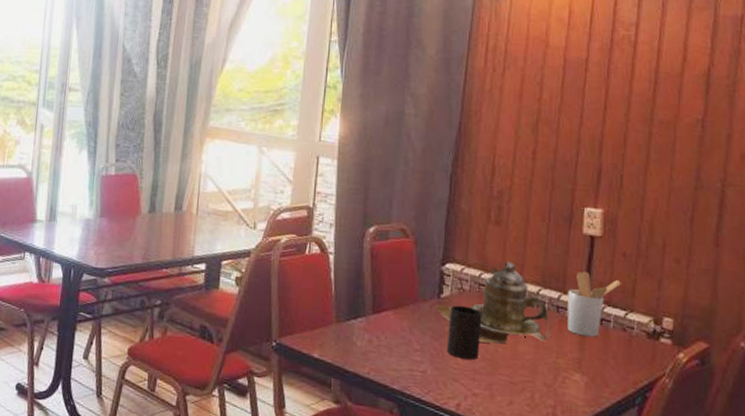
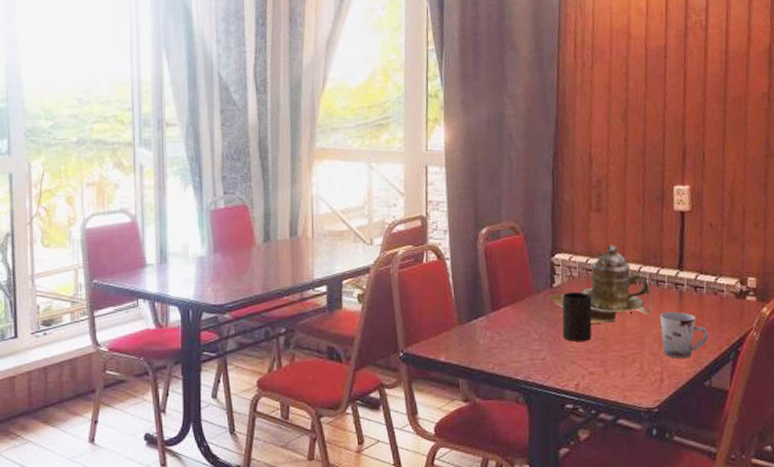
cup: none [557,341,612,396] -> present [660,311,708,359]
utensil holder: present [568,271,621,338] -> none [665,244,710,305]

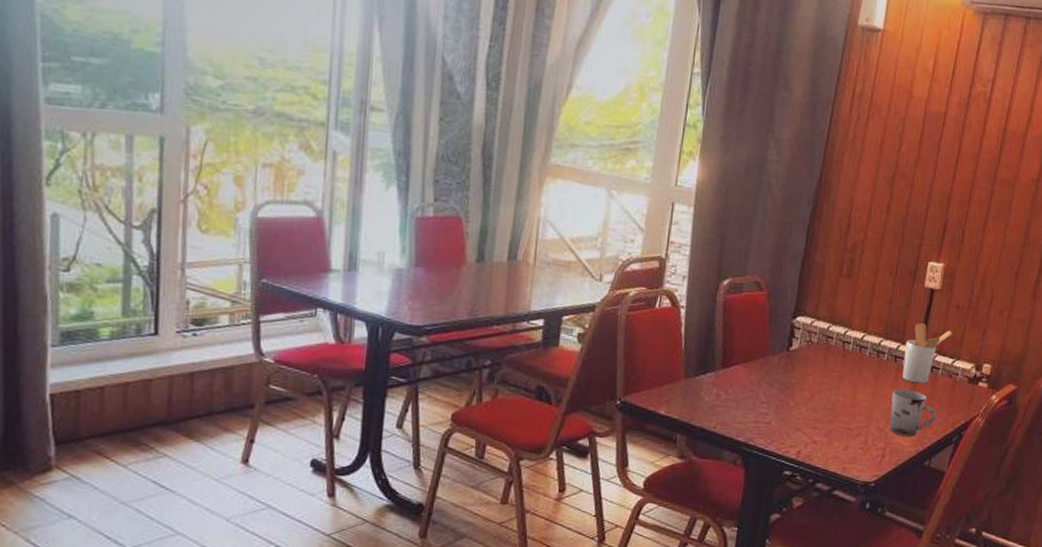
teapot: present [549,245,654,323] -> none [784,314,888,393]
cup: present [562,292,592,342] -> none [791,357,827,410]
utensil holder: none [665,244,710,305] -> present [902,322,952,384]

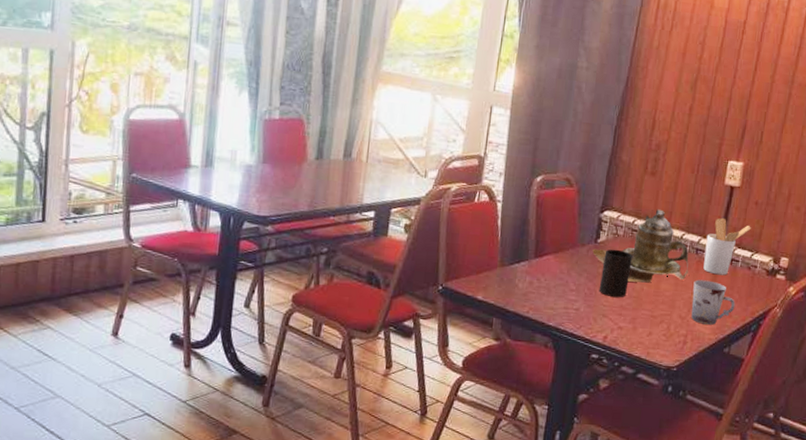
teapot: none [784,314,888,393] -> present [592,209,690,283]
cup: none [791,357,827,410] -> present [598,249,633,298]

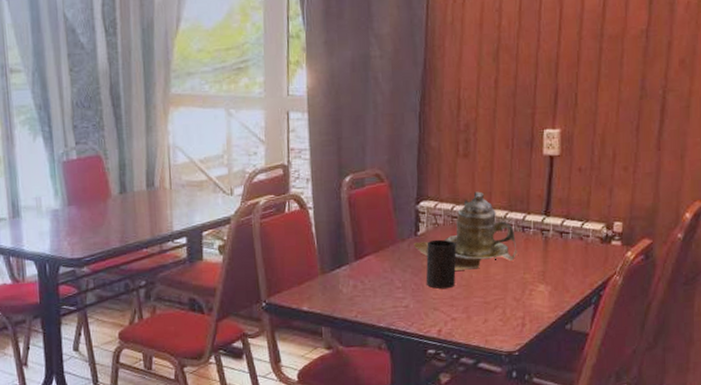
cup: present [691,279,735,325] -> none [524,257,571,304]
utensil holder: present [703,217,751,276] -> none [531,190,578,251]

